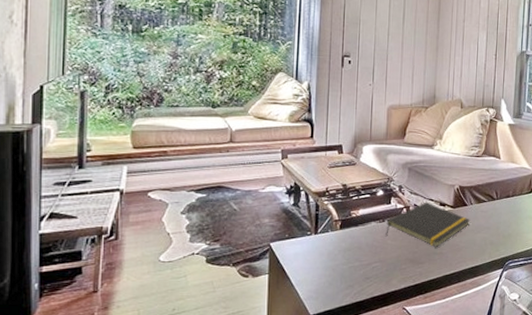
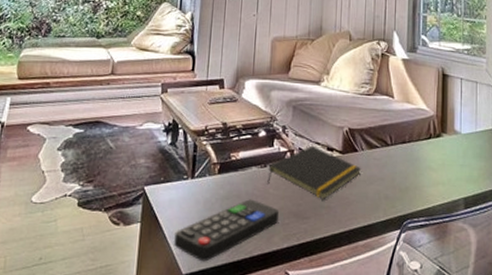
remote control: none [301,250,397,304] -> present [174,199,280,262]

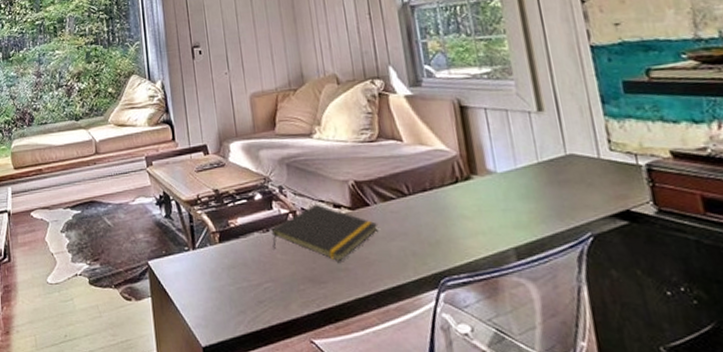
remote control: present [174,199,280,262] -> none [187,266,293,333]

